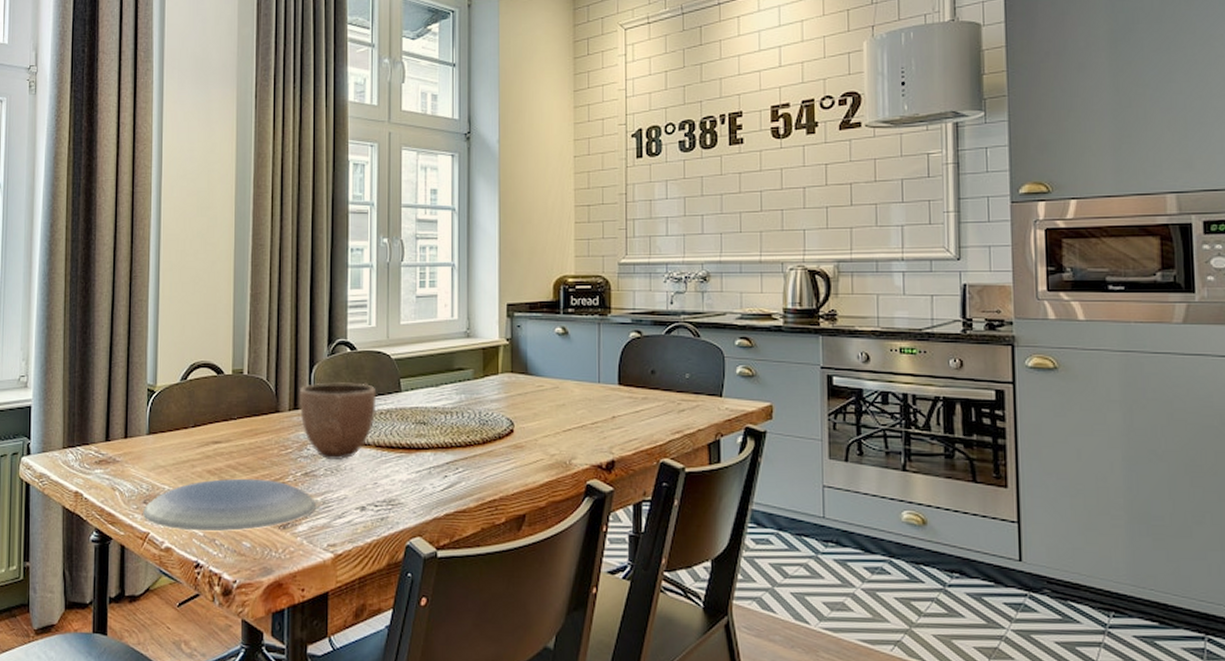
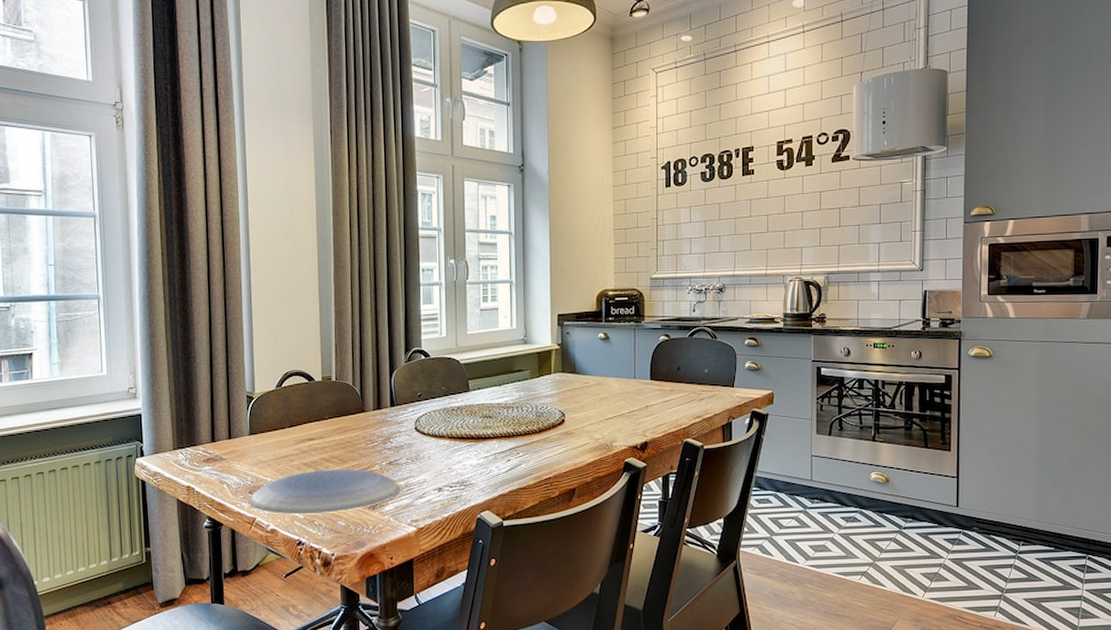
decorative bowl: present [300,382,377,459] -> none [382,385,449,450]

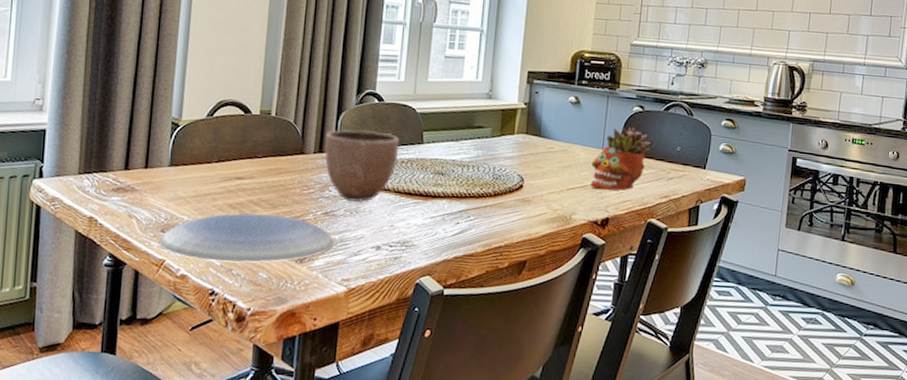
decorative bowl: none [382,385,449,450] -> present [324,129,400,202]
succulent planter: none [626,356,680,417] -> present [591,127,651,191]

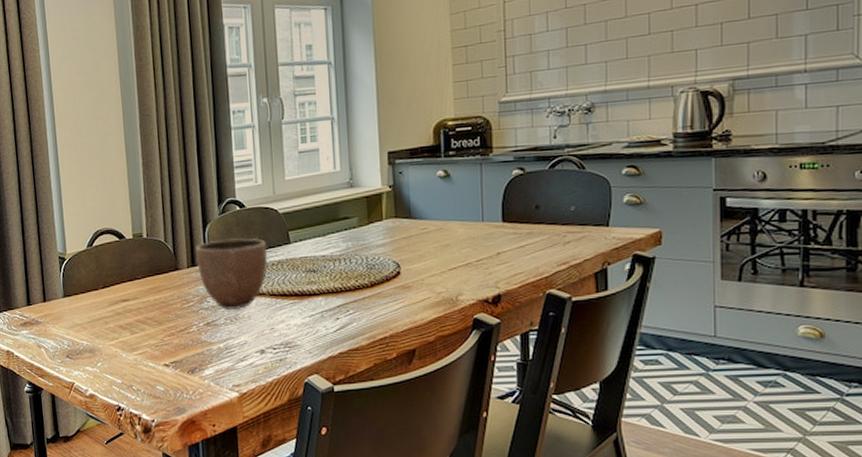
plate: present [160,213,333,263] -> none [67,330,219,379]
succulent planter: present [591,127,651,191] -> none [472,193,539,266]

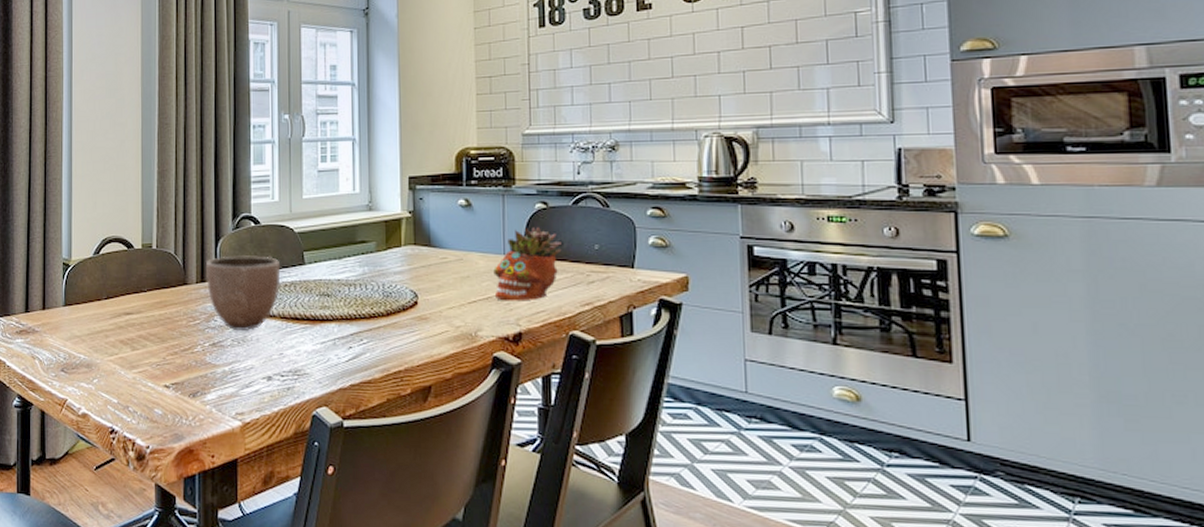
succulent planter: none [472,193,539,266] -> present [493,227,562,301]

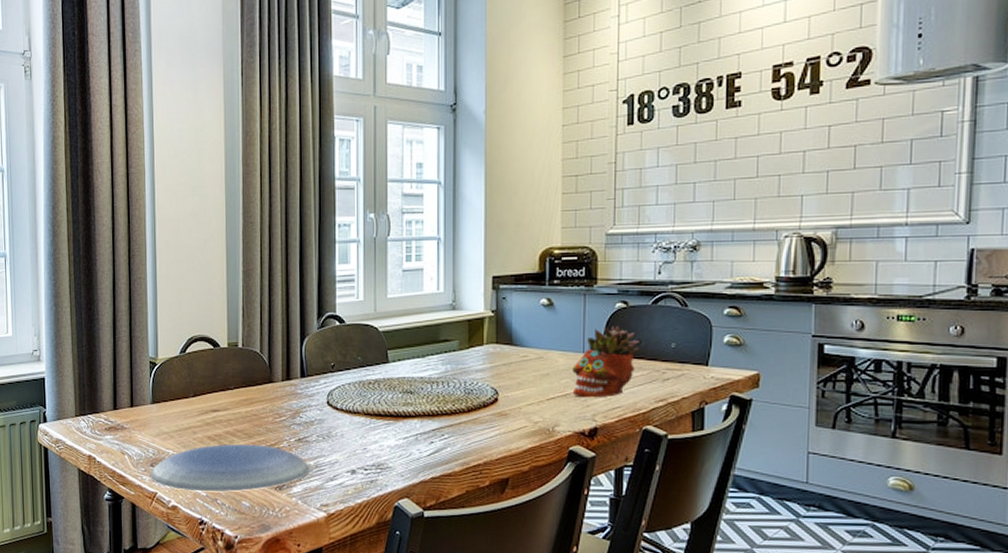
plate: none [61,348,224,399] -> present [150,444,309,492]
decorative bowl: present [206,255,281,330] -> none [292,354,365,426]

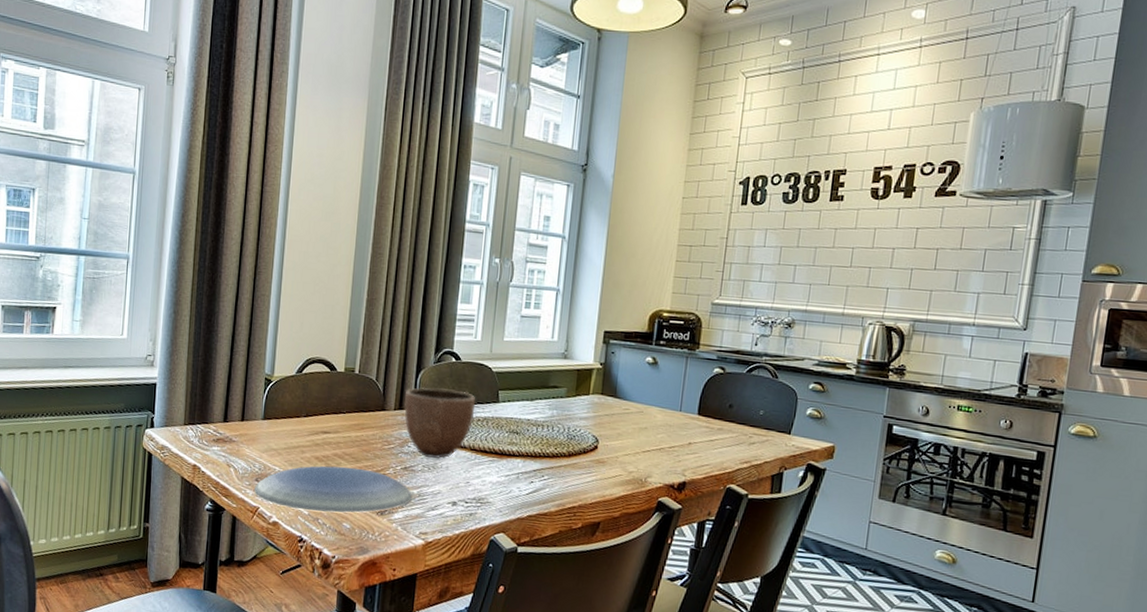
decorative bowl: none [292,354,365,426] -> present [404,387,476,458]
succulent planter: present [572,326,640,398] -> none [667,389,732,455]

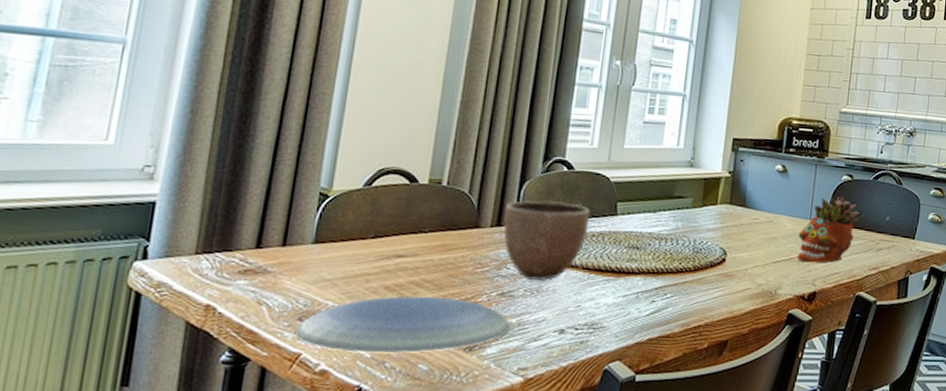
succulent planter: none [667,389,732,455] -> present [797,197,860,263]

